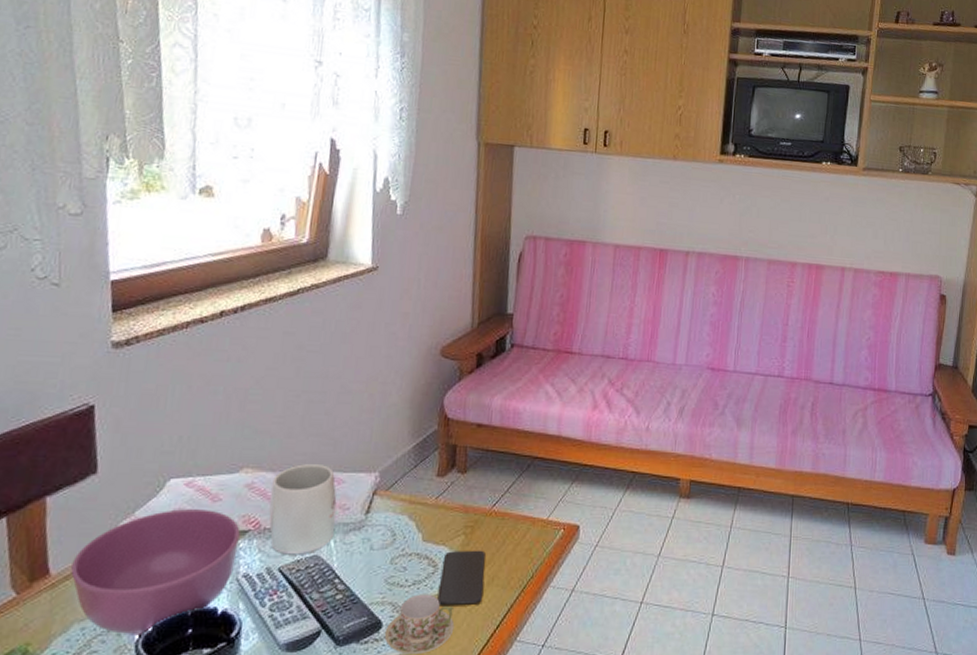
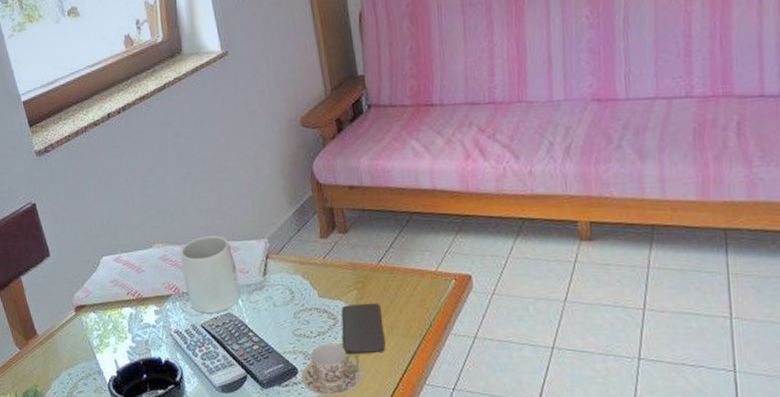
bowl: present [71,509,240,635] -> none [50,279,167,380]

